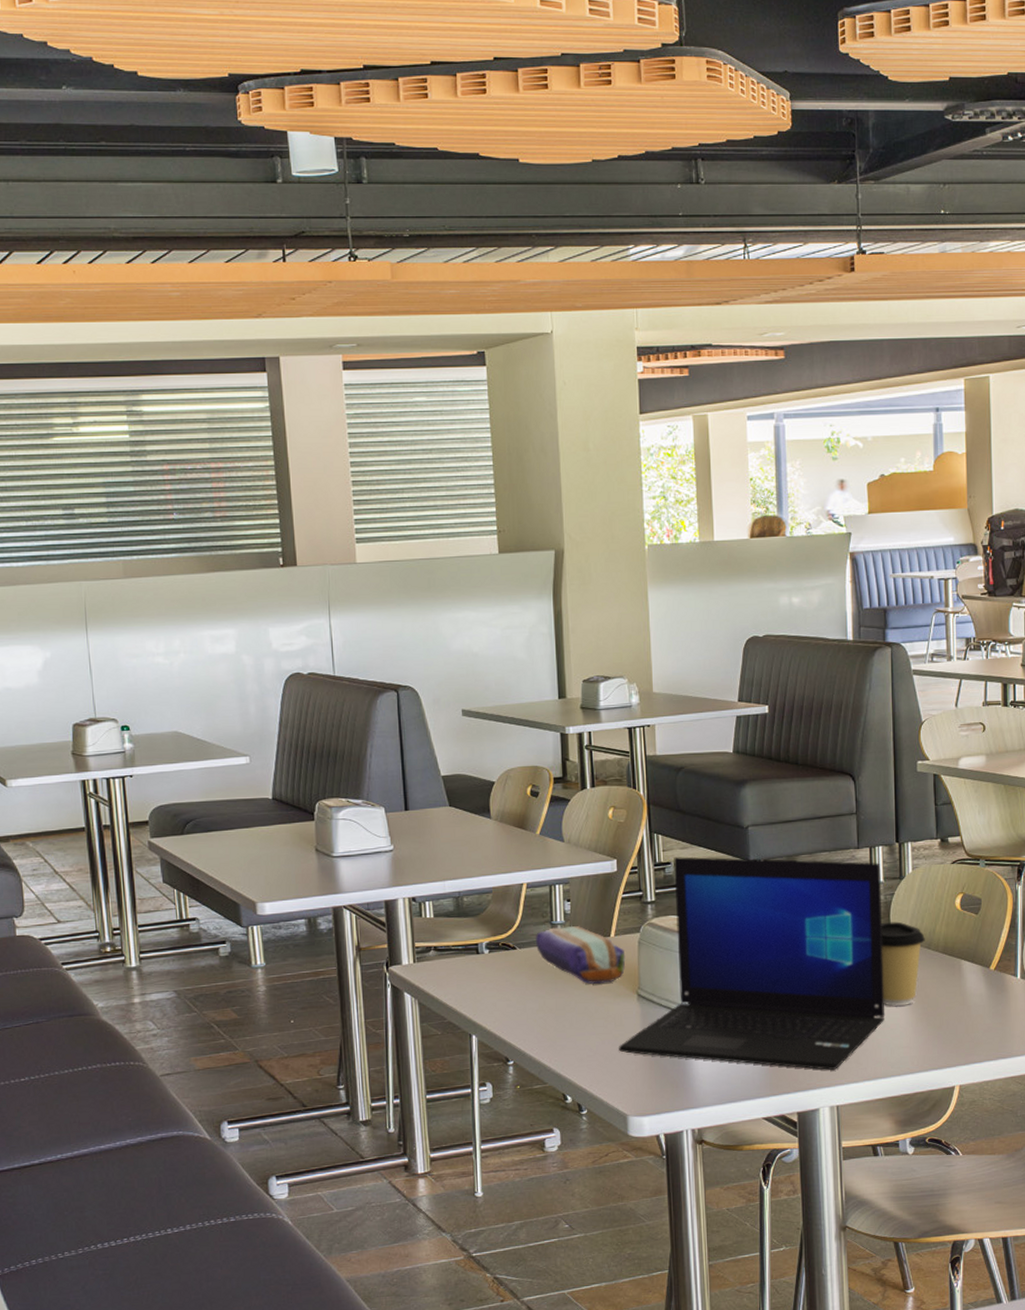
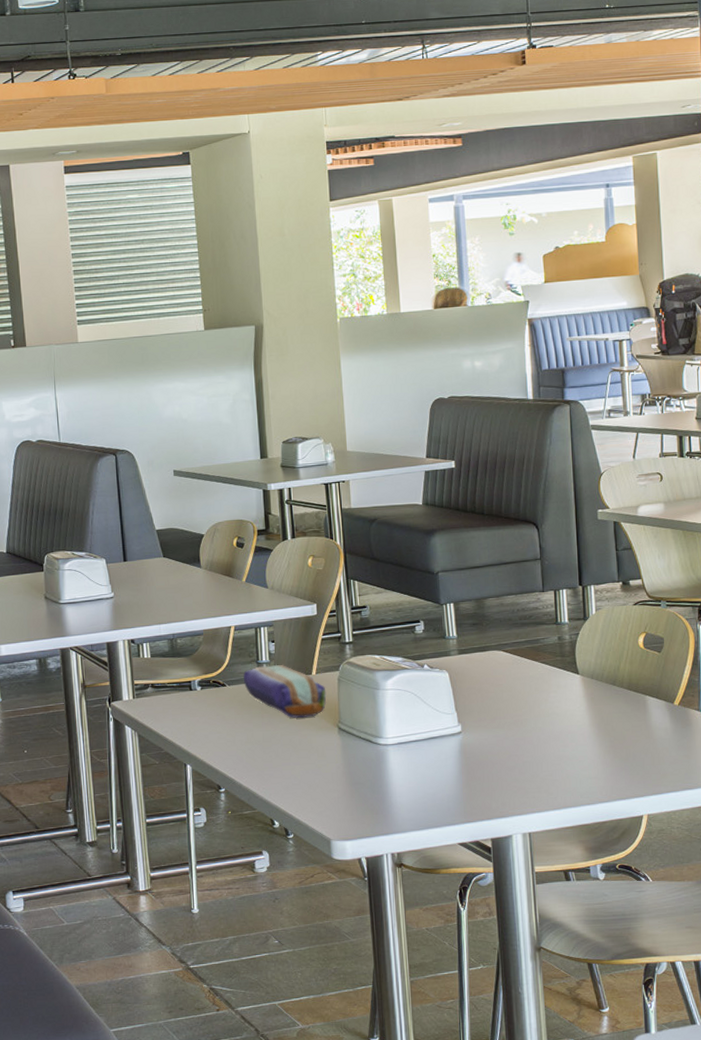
laptop: present [619,856,884,1070] -> none [322,600,573,799]
coffee cup: present [880,921,925,1006] -> none [566,659,610,739]

